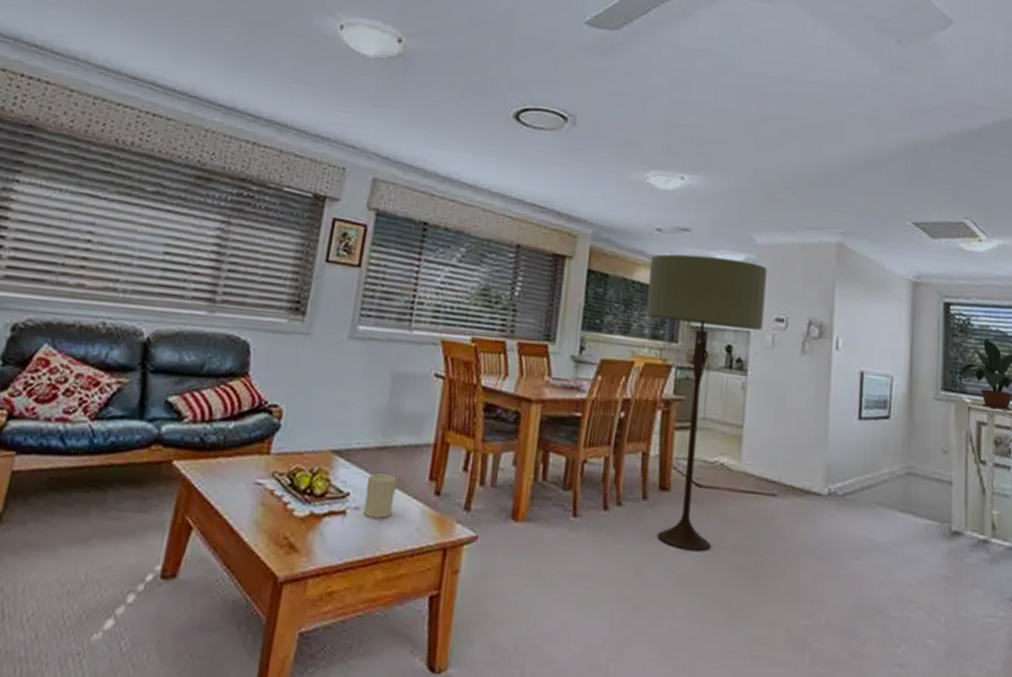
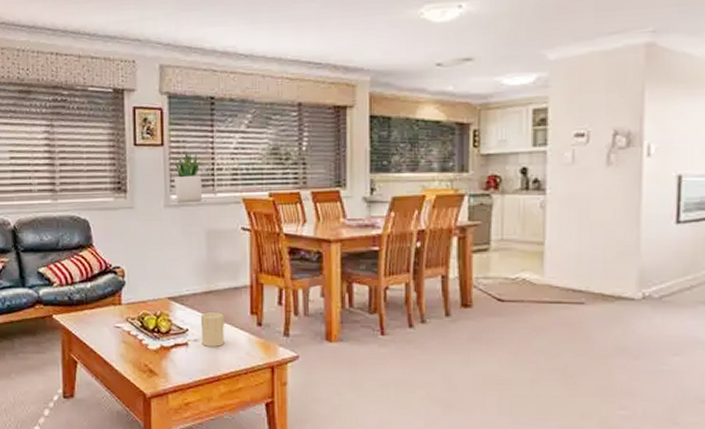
planter: none [364,278,401,339] -> present [174,150,202,204]
floor lamp: present [645,254,767,552] -> none [432,80,562,357]

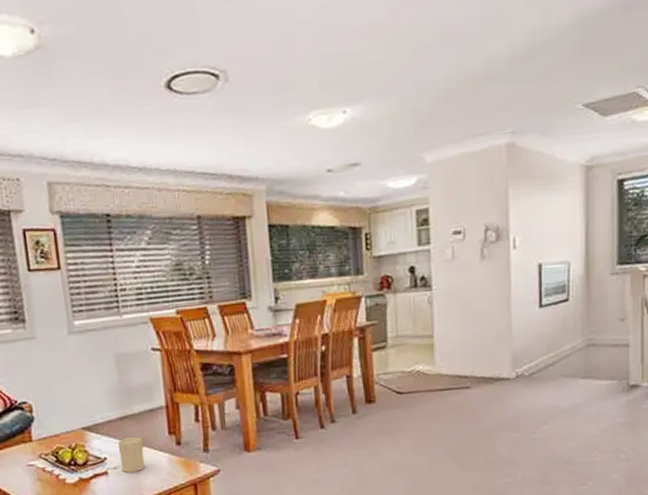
planter: present [174,150,202,204] -> none [73,272,108,329]

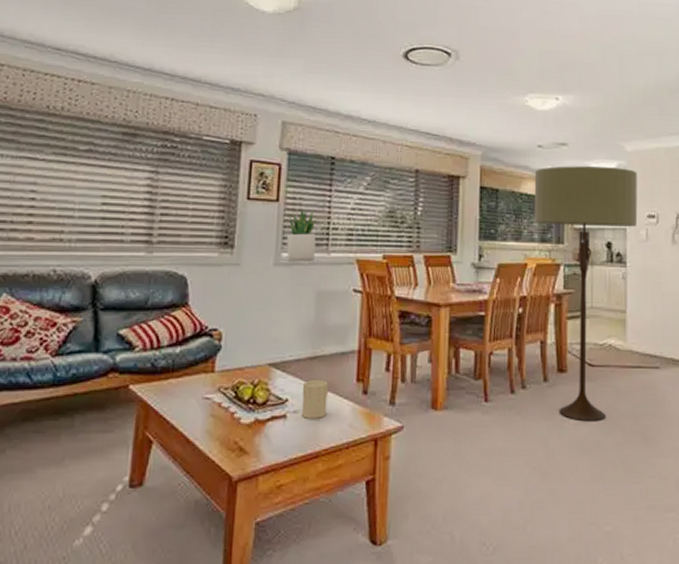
planter: none [73,272,108,329] -> present [286,208,316,262]
floor lamp: none [325,182,442,446] -> present [534,166,638,422]

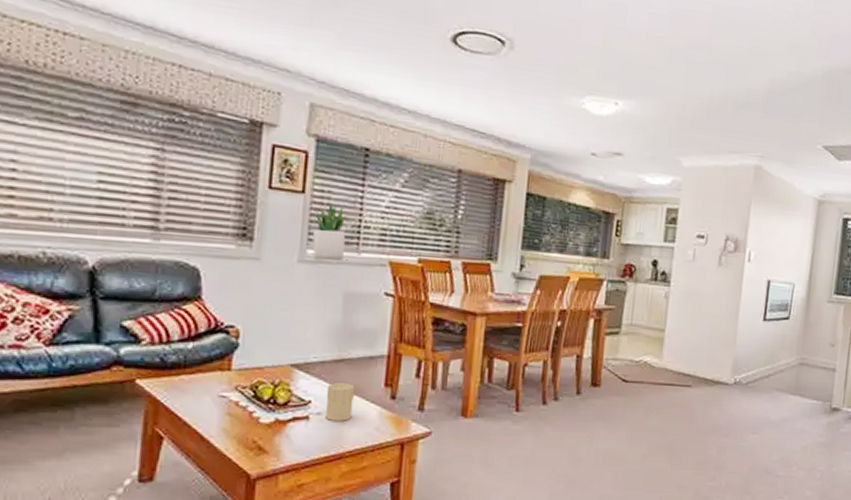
floor lamp: present [534,166,638,422] -> none [580,177,692,435]

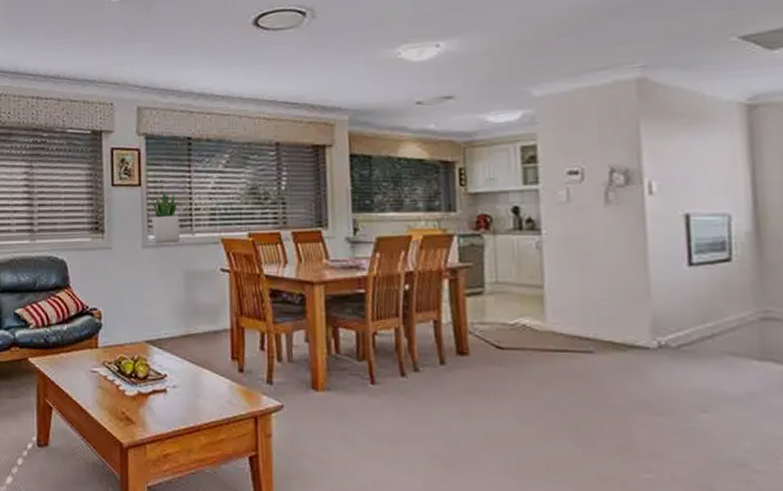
candle: present [326,383,355,421] -> none [179,357,205,394]

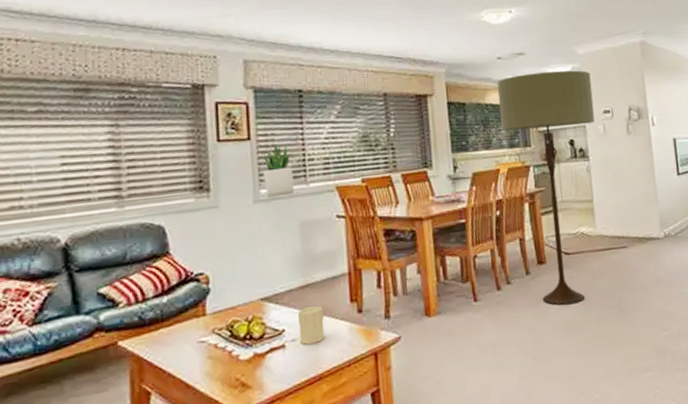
candle: none [179,357,205,394] -> present [297,306,325,345]
floor lamp: none [414,117,554,411] -> present [497,70,595,305]

